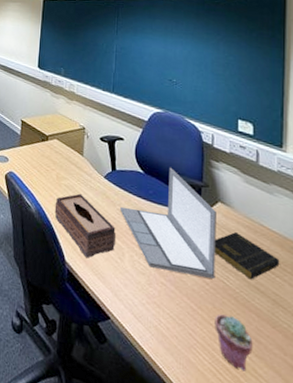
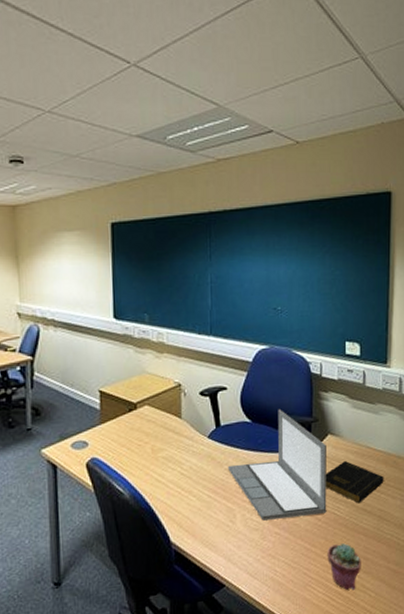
tissue box: present [54,193,116,258] -> none [152,462,225,532]

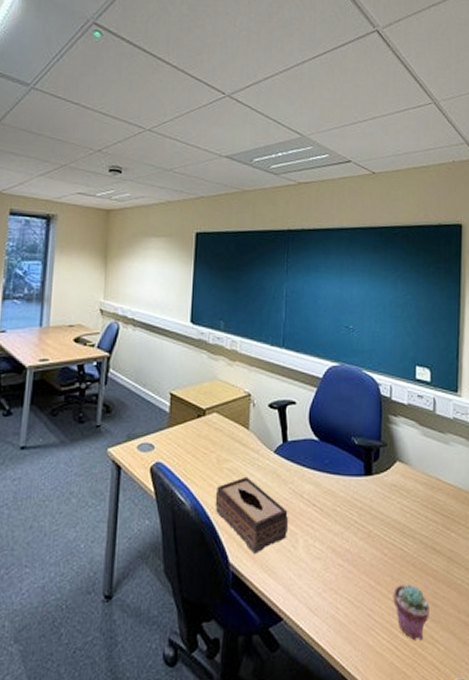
tissue box: none [152,462,225,532] -> present [215,476,288,554]
laptop: present [228,408,327,521] -> none [293,429,394,549]
book: present [325,461,384,504] -> none [393,492,455,541]

